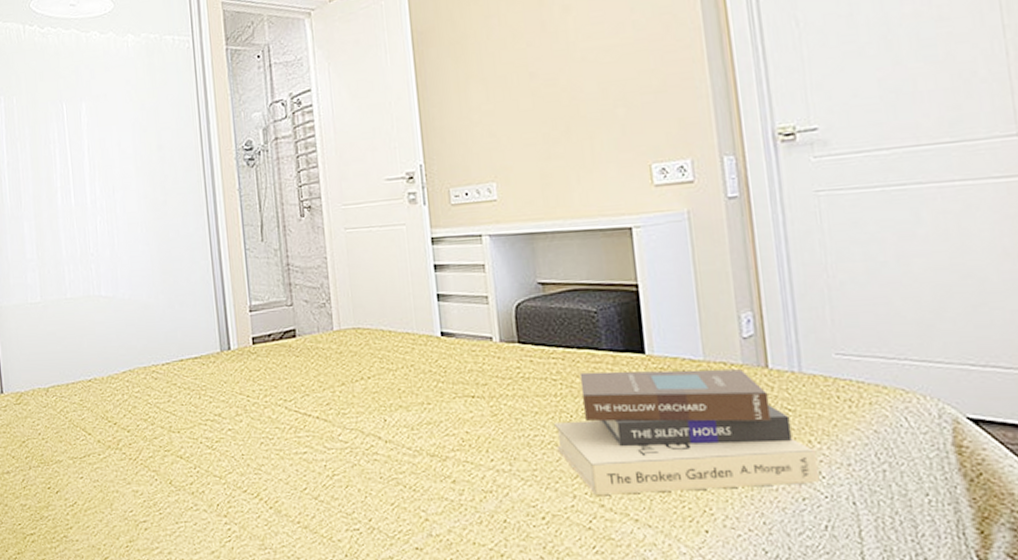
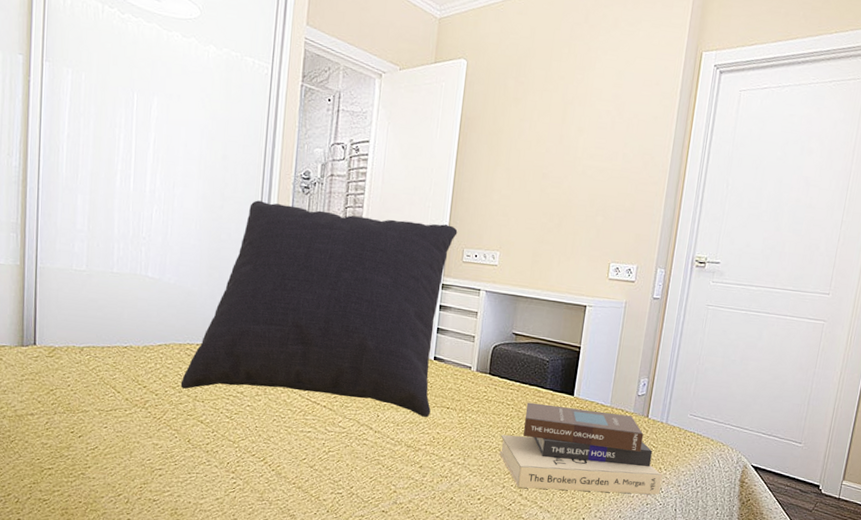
cushion: none [152,163,451,419] -> present [180,200,458,417]

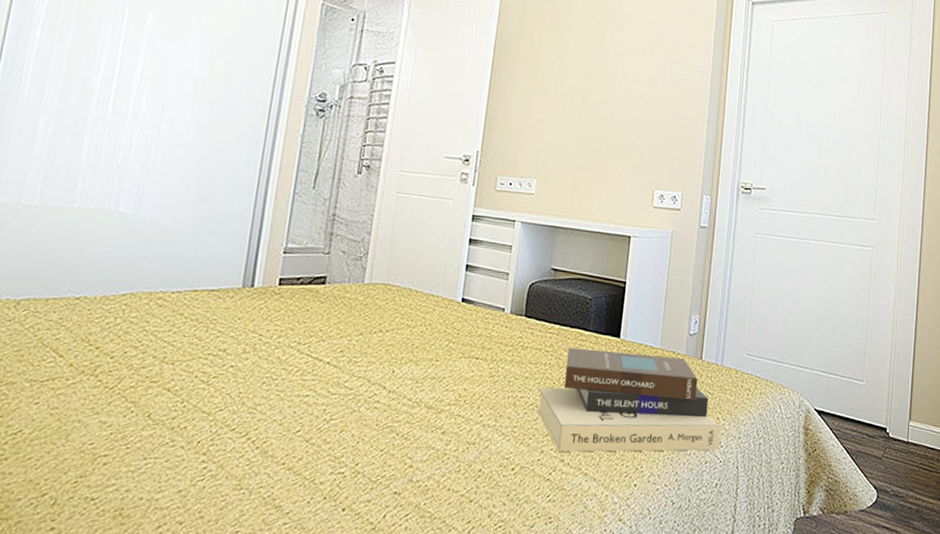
cushion: present [180,200,458,417] -> none [145,124,491,371]

